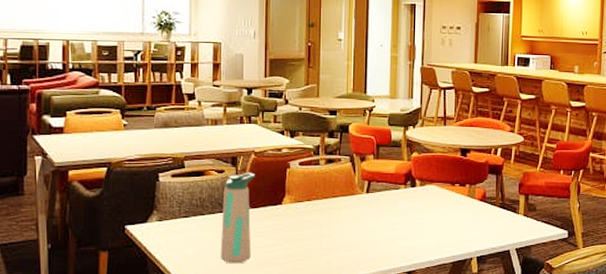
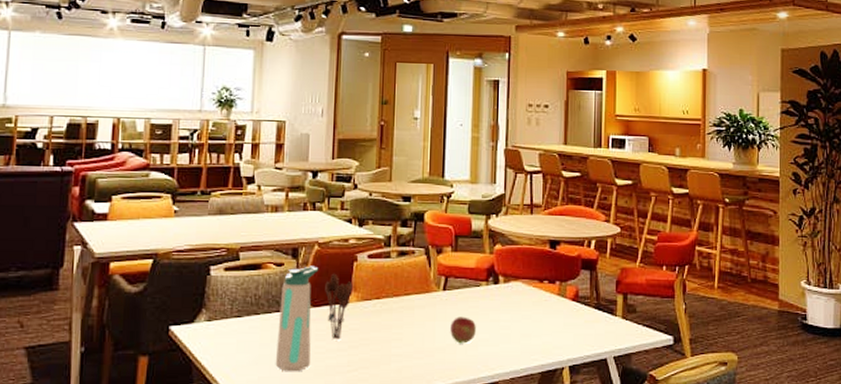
utensil holder: none [262,180,286,237] -> present [325,274,353,340]
fruit: none [373,215,396,239] -> present [450,316,476,344]

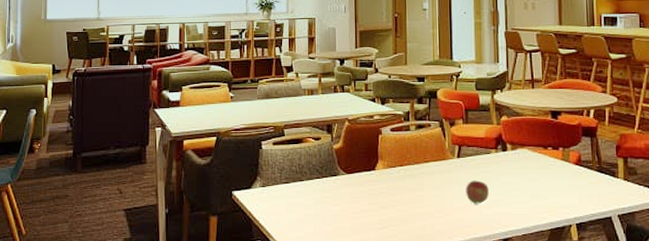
water bottle: present [275,266,319,372] -> none [318,139,350,229]
utensil holder: present [325,274,353,340] -> none [356,146,379,202]

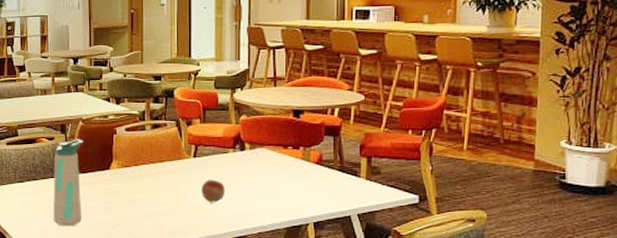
water bottle: none [318,139,350,229] -> present [53,139,84,227]

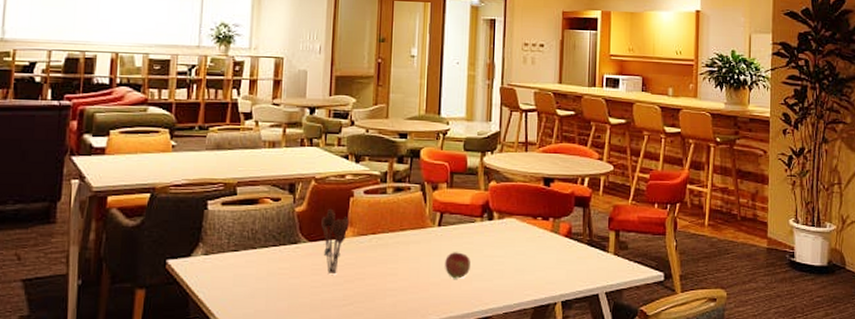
water bottle: present [53,139,84,227] -> none [271,201,315,306]
utensil holder: none [90,146,114,201] -> present [321,209,349,275]

